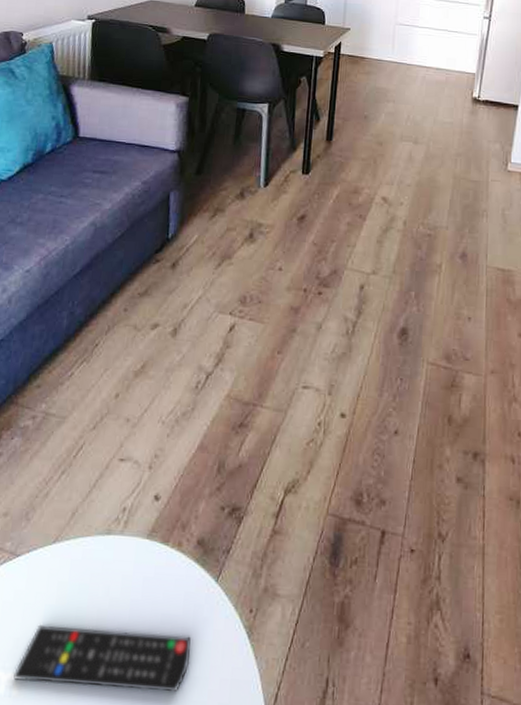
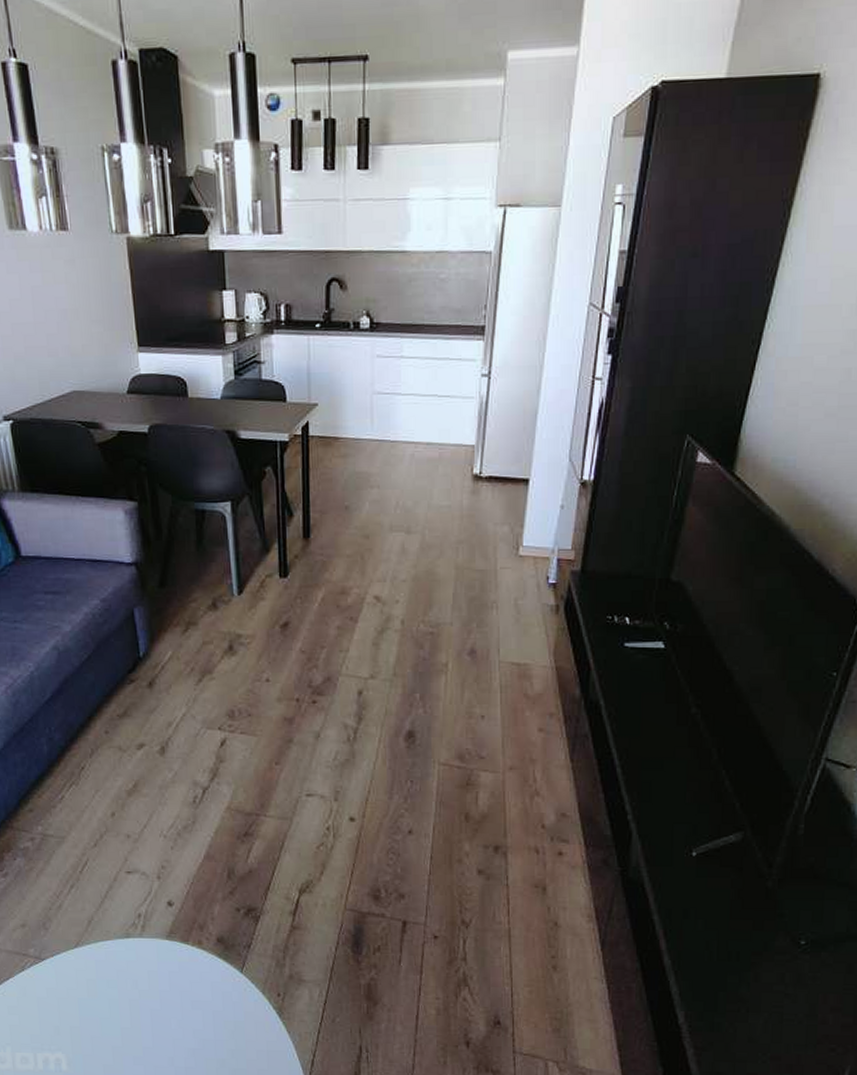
remote control: present [13,624,191,693] -> none [59,1014,226,1063]

